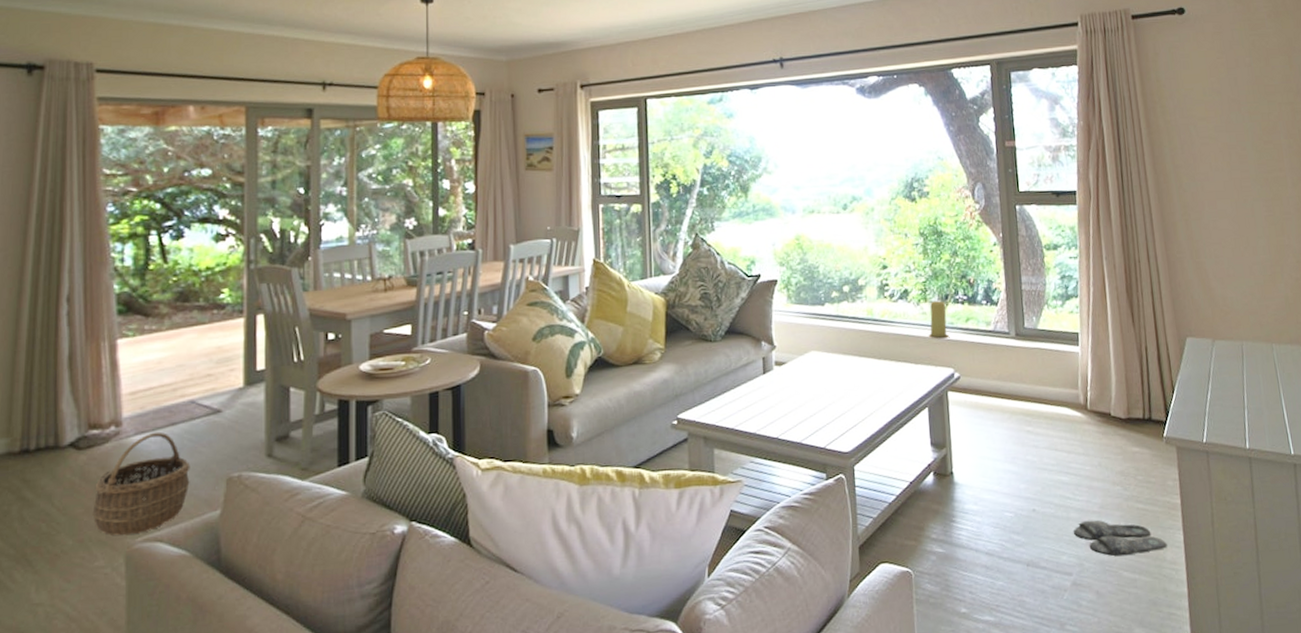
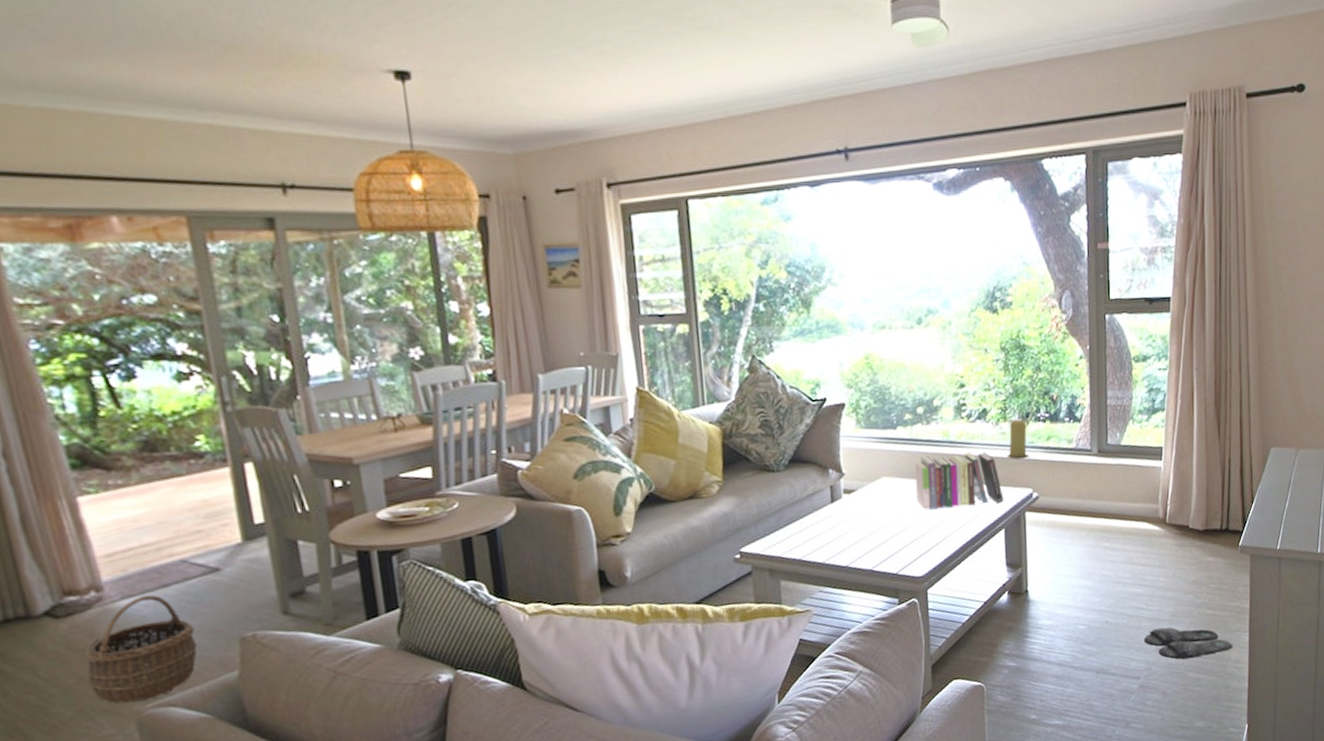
books: none [841,330,927,386] -> present [915,452,1004,511]

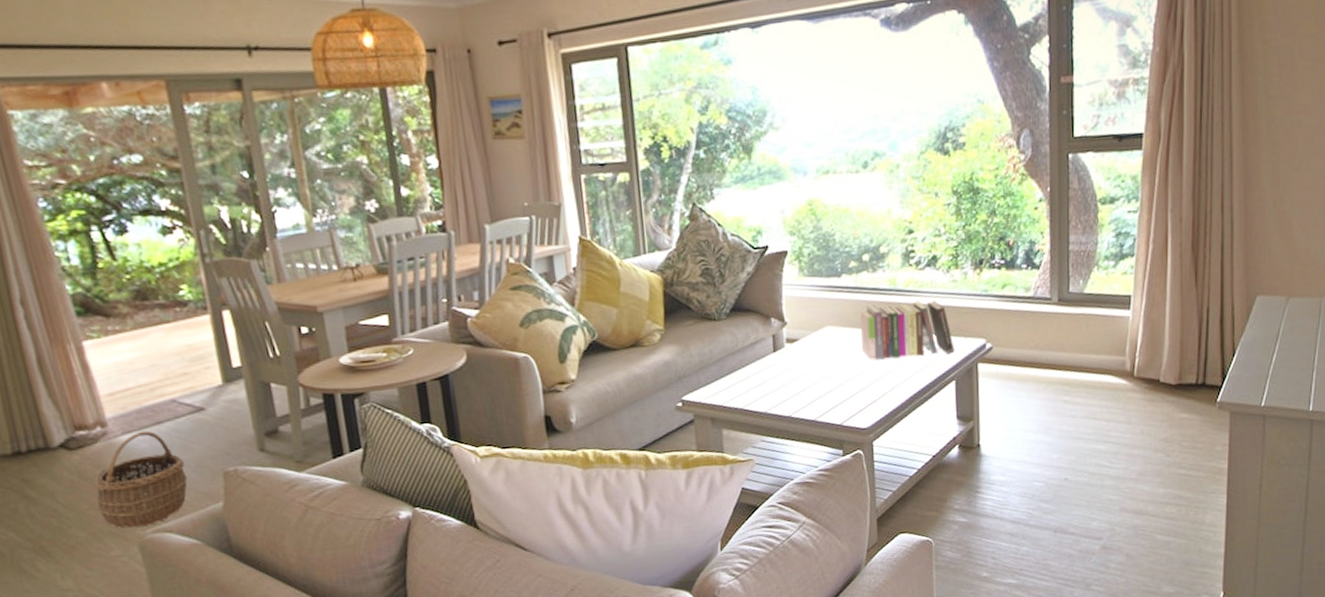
candle: present [1007,419,1028,460] -> none [958,266,982,309]
slippers: present [1144,627,1233,659] -> none [1108,486,1208,521]

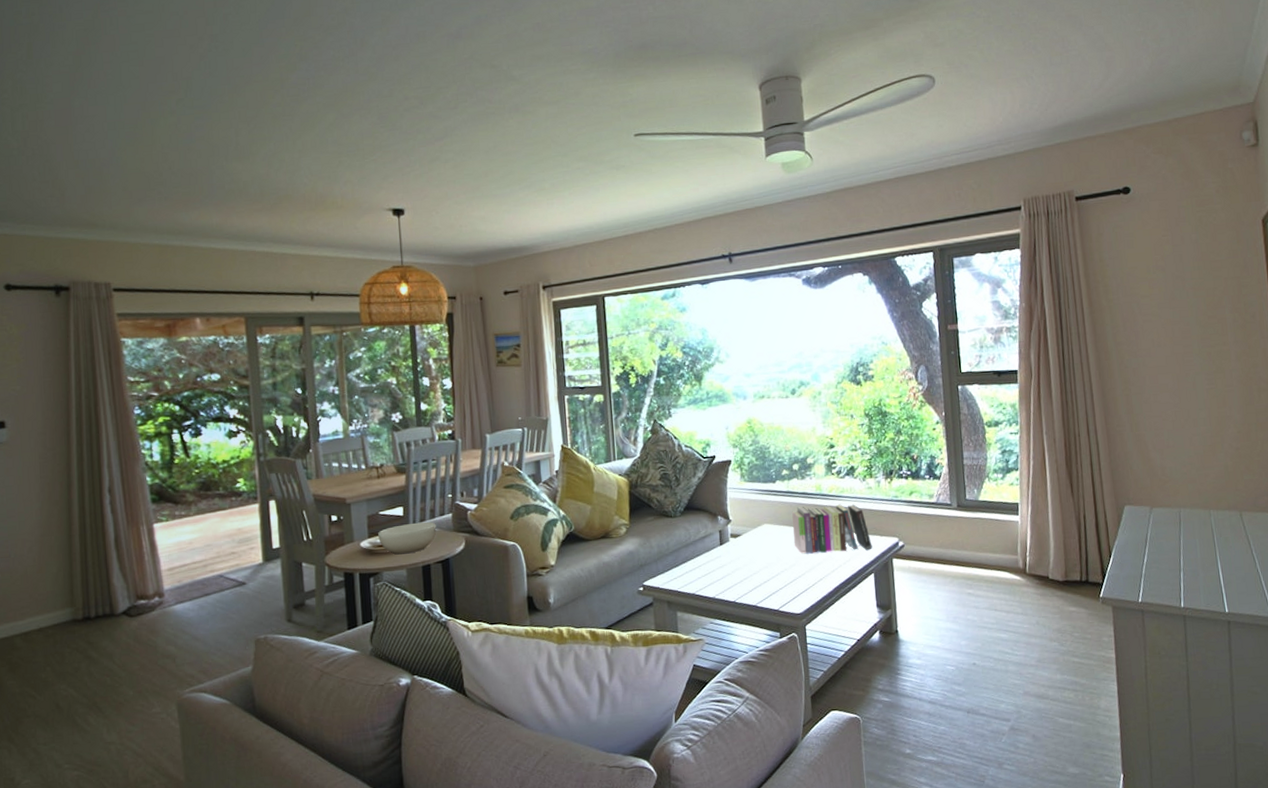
wicker basket: present [95,430,188,528] -> none [147,601,225,688]
bowl: none [360,332,431,371] -> present [378,521,437,555]

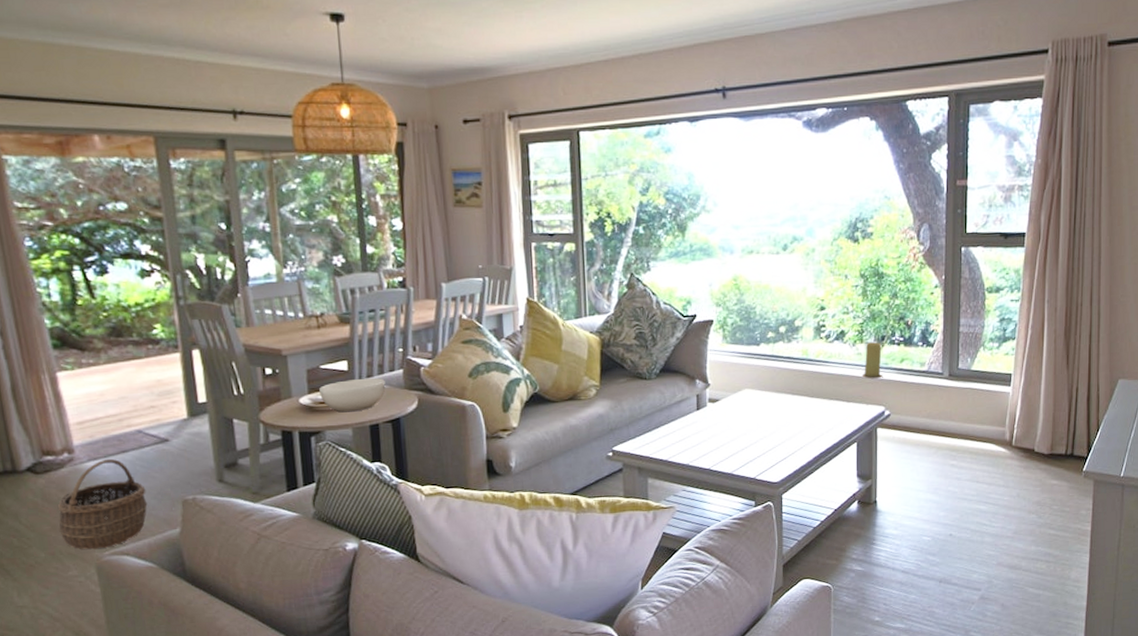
wicker basket: none [147,601,225,688] -> present [58,458,148,550]
books: present [792,504,873,554] -> none [775,370,857,422]
candle: none [873,476,893,512] -> present [862,342,882,380]

